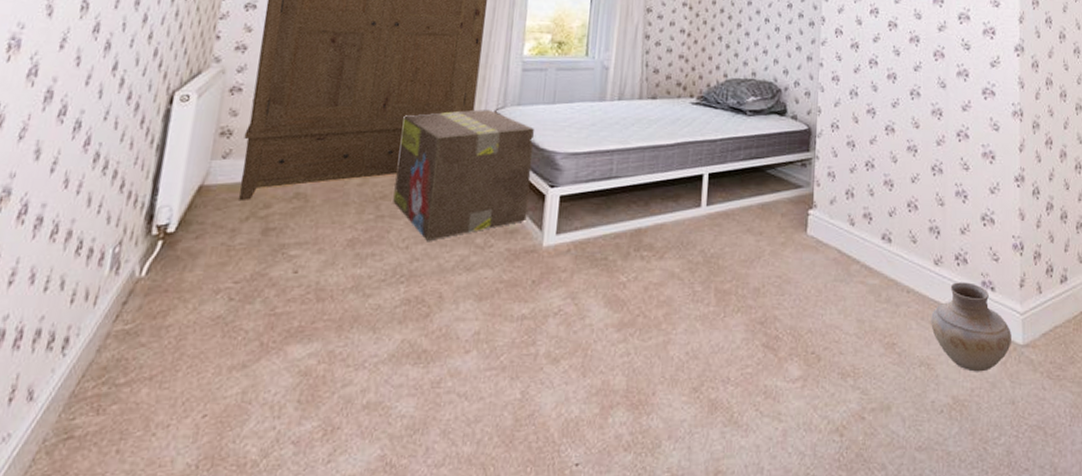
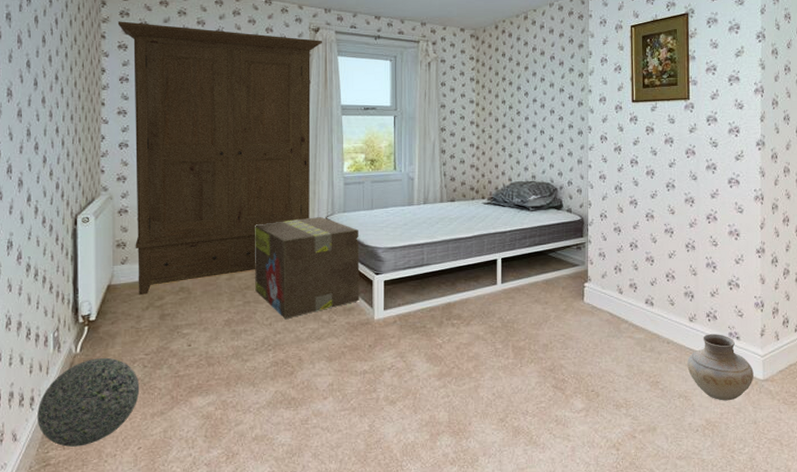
decorative ball: none [67,284,220,412] -> present [37,357,140,447]

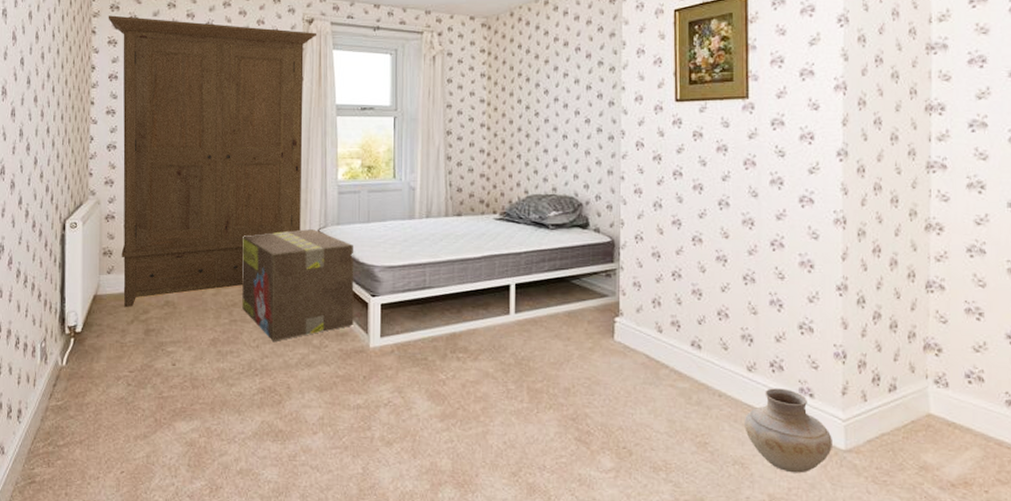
decorative ball: present [37,357,140,447] -> none [24,372,124,466]

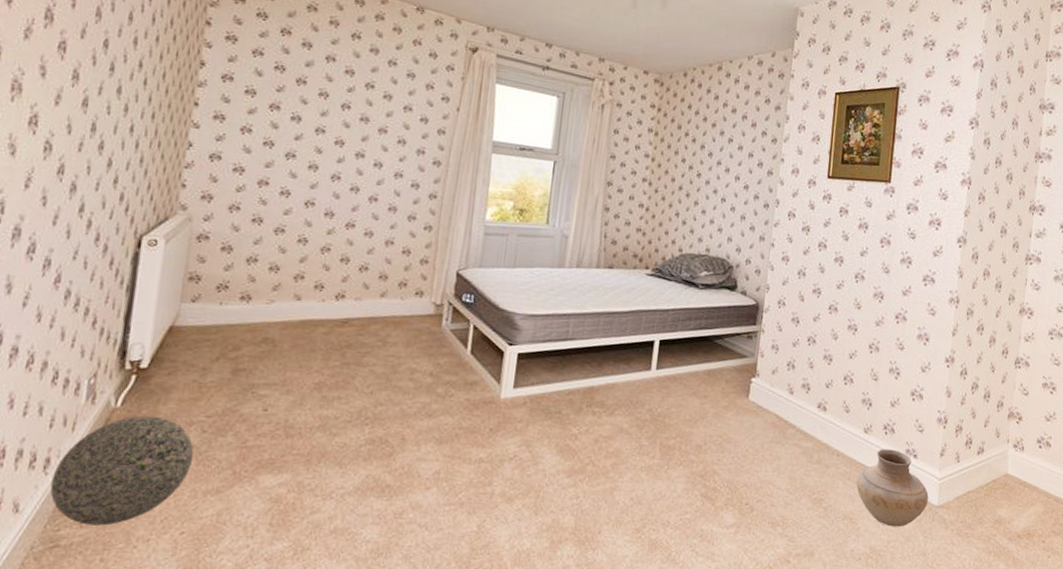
decorative ball: none [24,372,124,466] -> present [50,415,194,526]
wardrobe: present [108,15,316,307] -> none [209,7,479,342]
box: present [242,229,354,341] -> none [358,269,495,388]

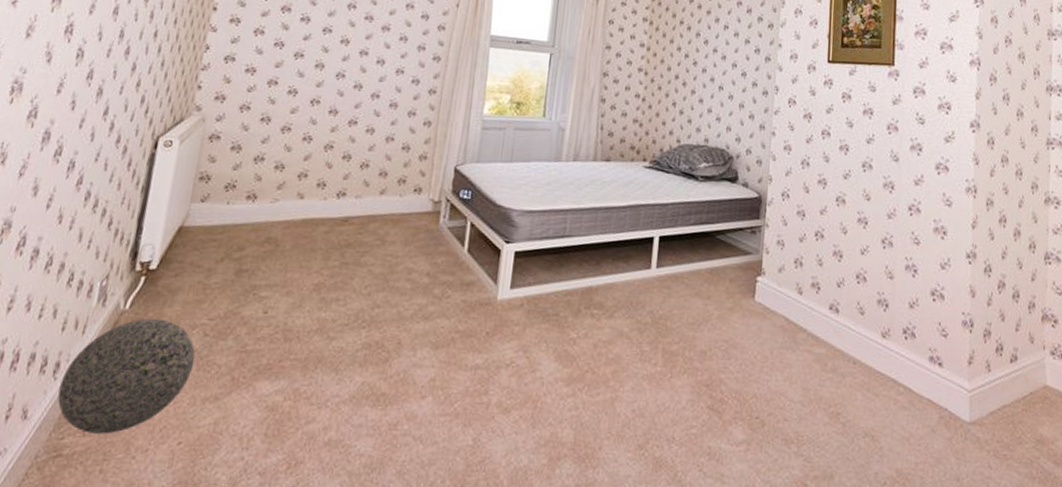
vase: present [856,449,929,527] -> none [876,356,958,447]

